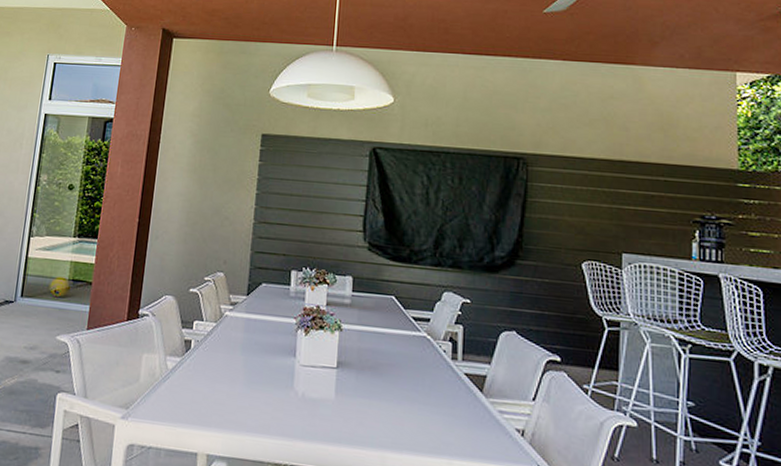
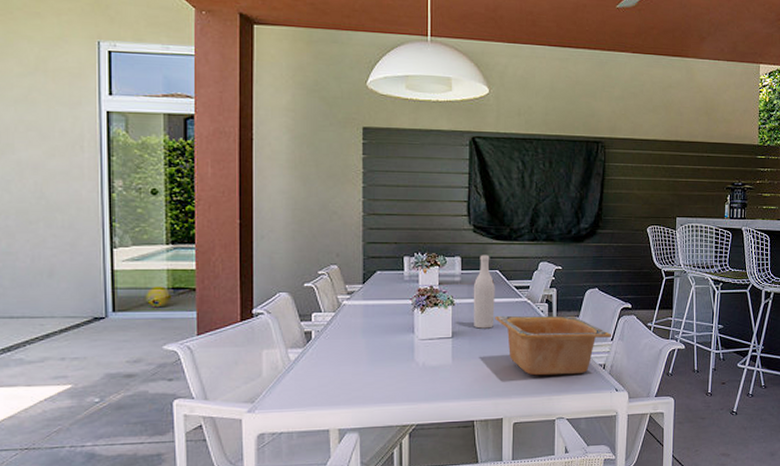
wine bottle: none [362,276,390,364] -> present [473,255,495,329]
serving bowl: none [387,349,534,438] -> present [495,315,612,376]

